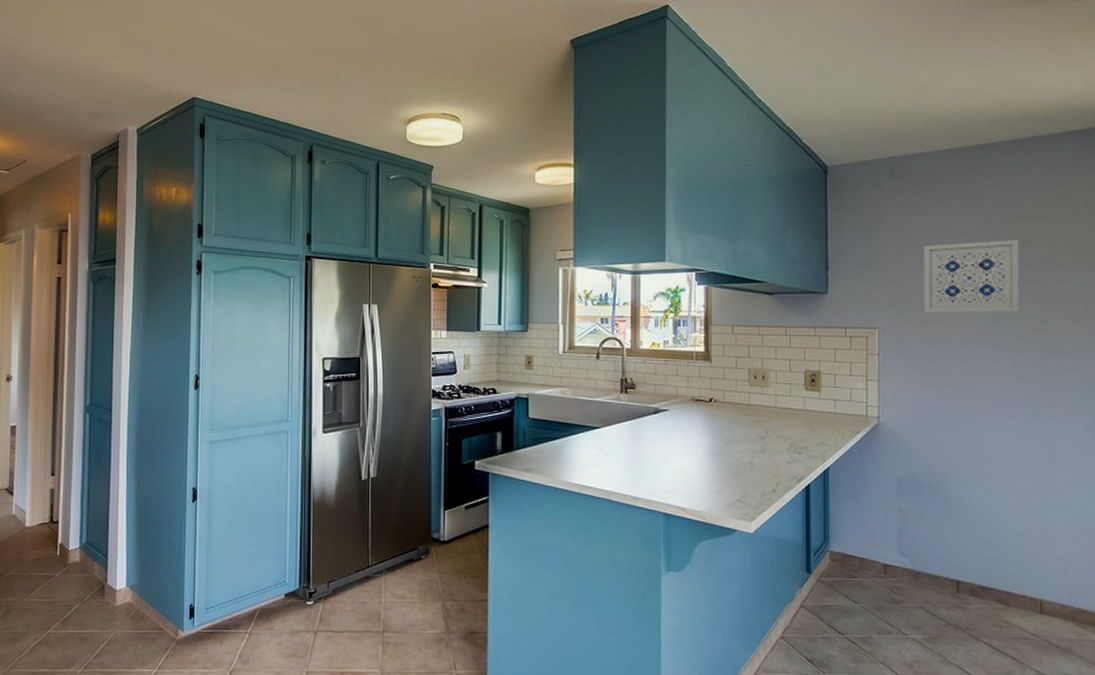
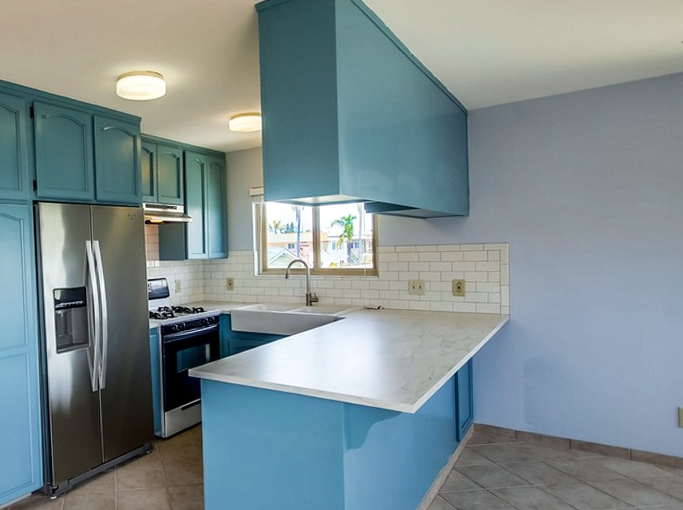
wall art: present [923,240,1020,313] -> none [542,167,615,229]

